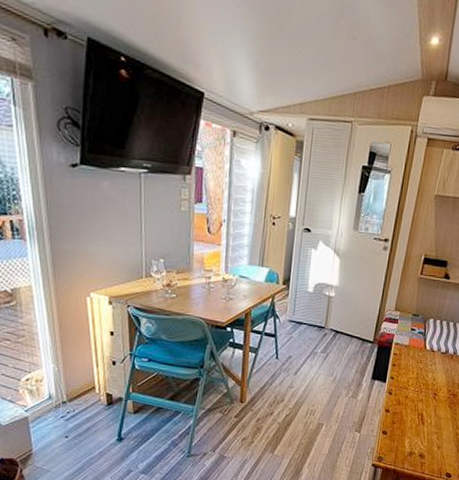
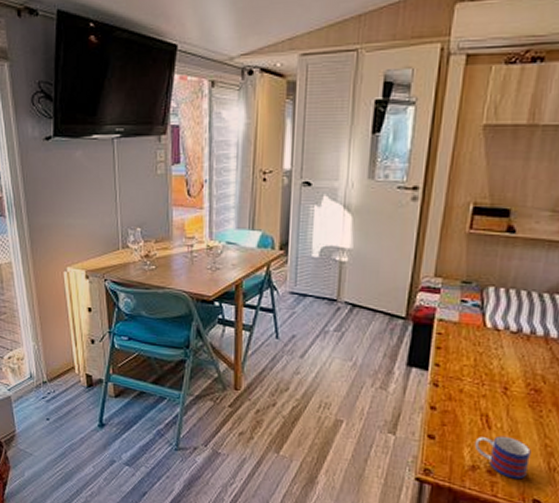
mug: none [412,429,448,460] -> present [474,435,531,480]

